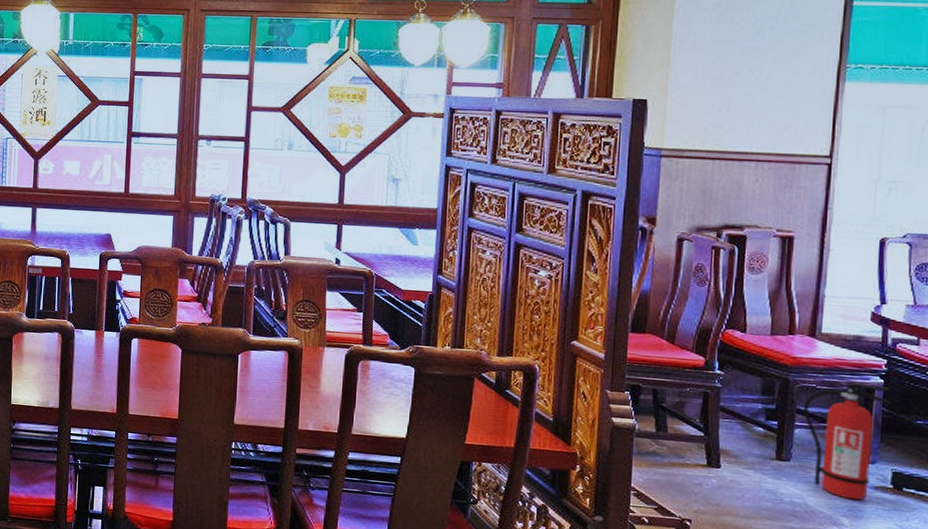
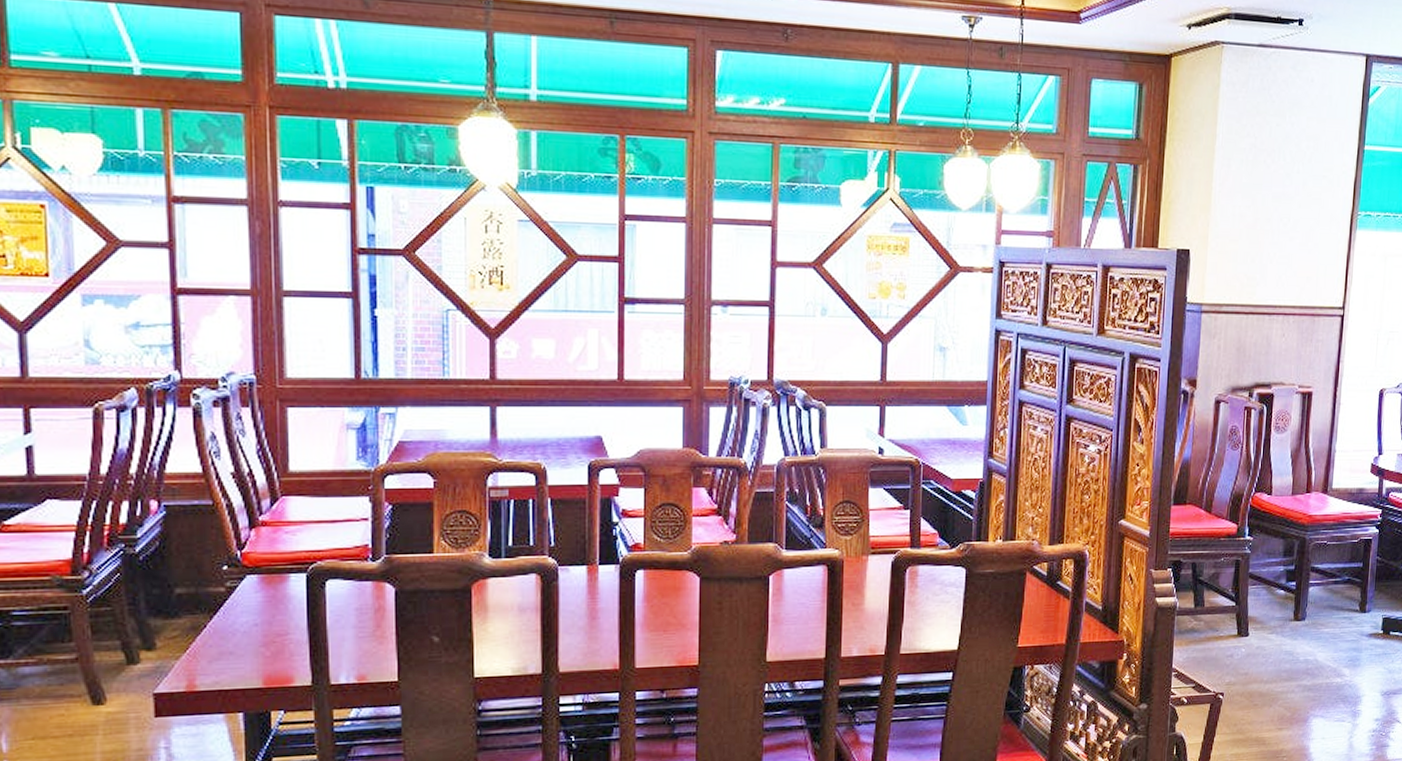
fire extinguisher: present [802,382,890,501] -> none [1316,535,1383,650]

